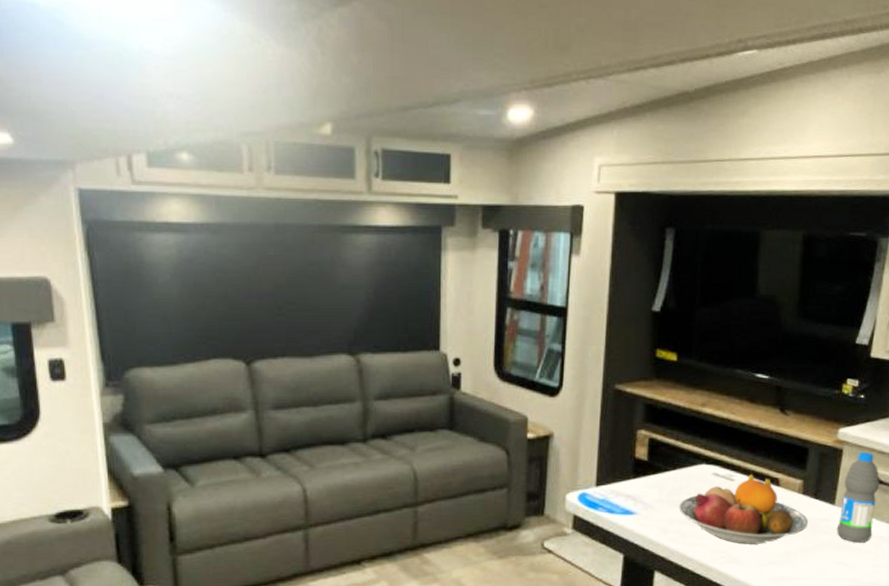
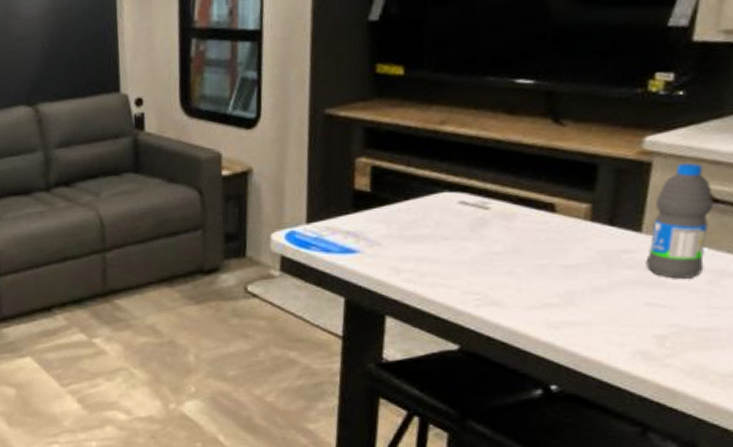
fruit bowl: present [678,473,809,545] -> none [414,199,601,284]

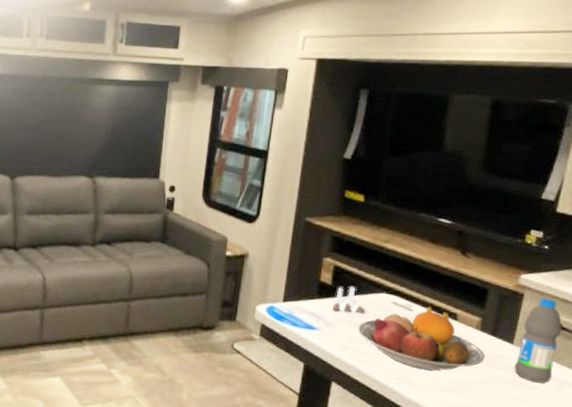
salt and pepper shaker set: none [375,189,422,225] -> present [332,286,365,313]
fruit bowl: none [414,199,601,284] -> present [358,306,485,371]

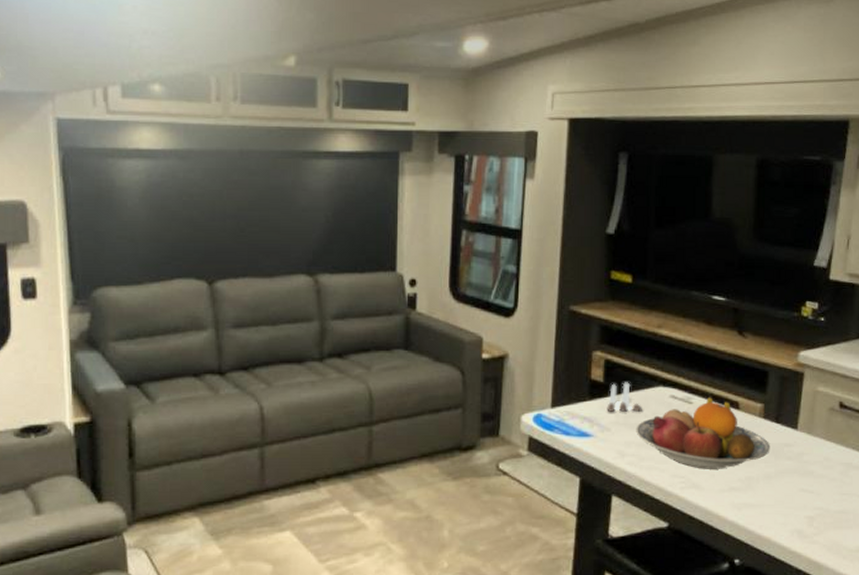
water bottle: present [514,298,562,383] -> none [800,375,844,469]

